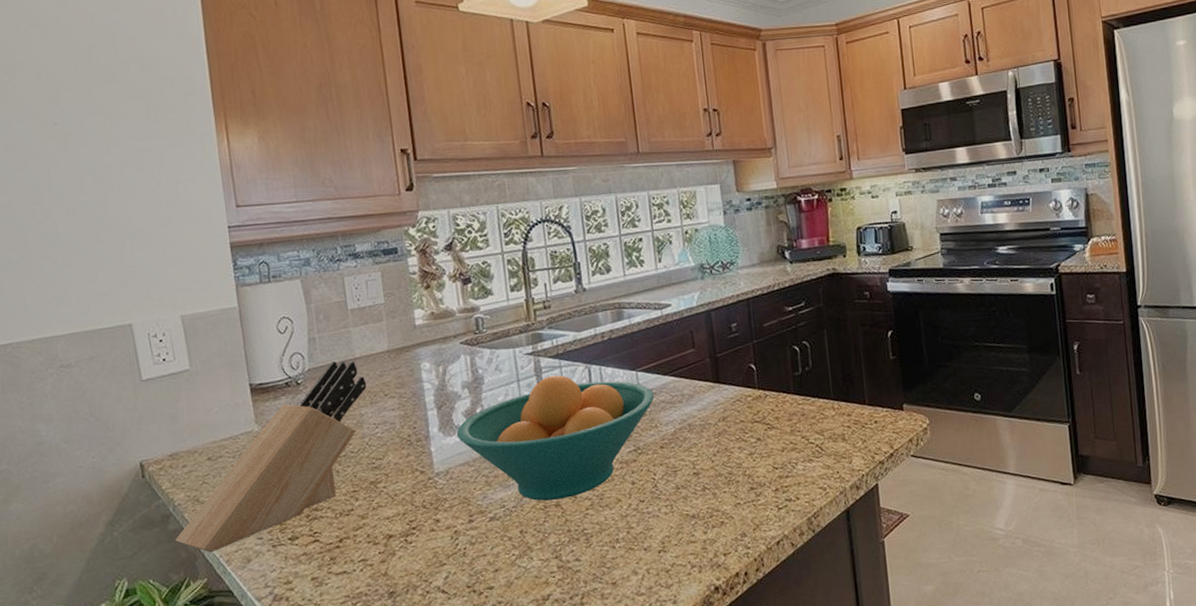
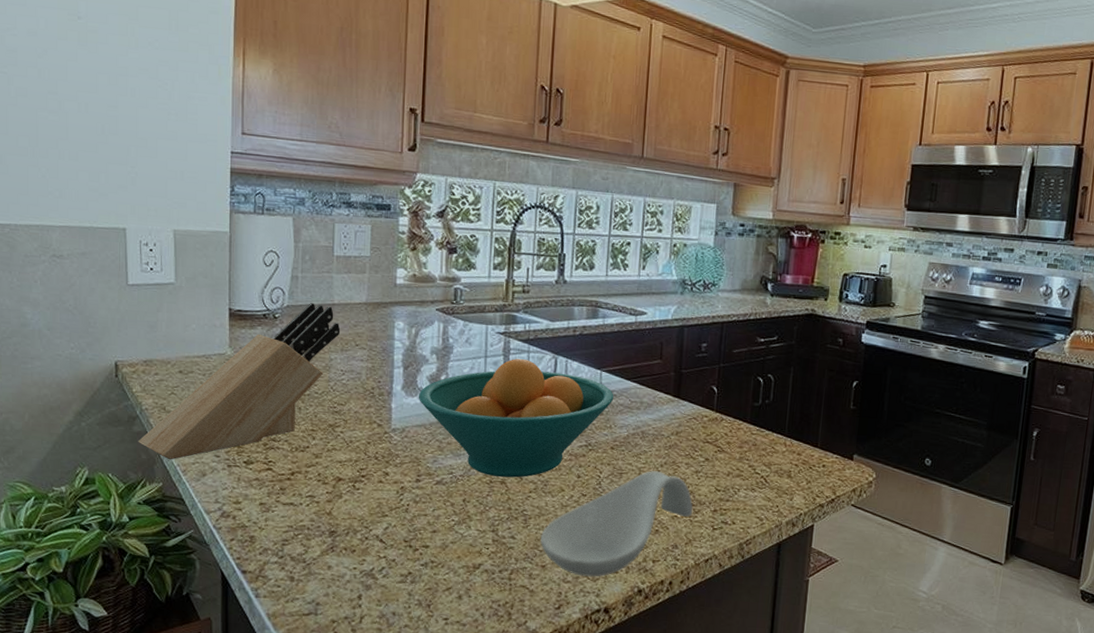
spoon rest: none [606,461,755,586] -> present [540,471,693,577]

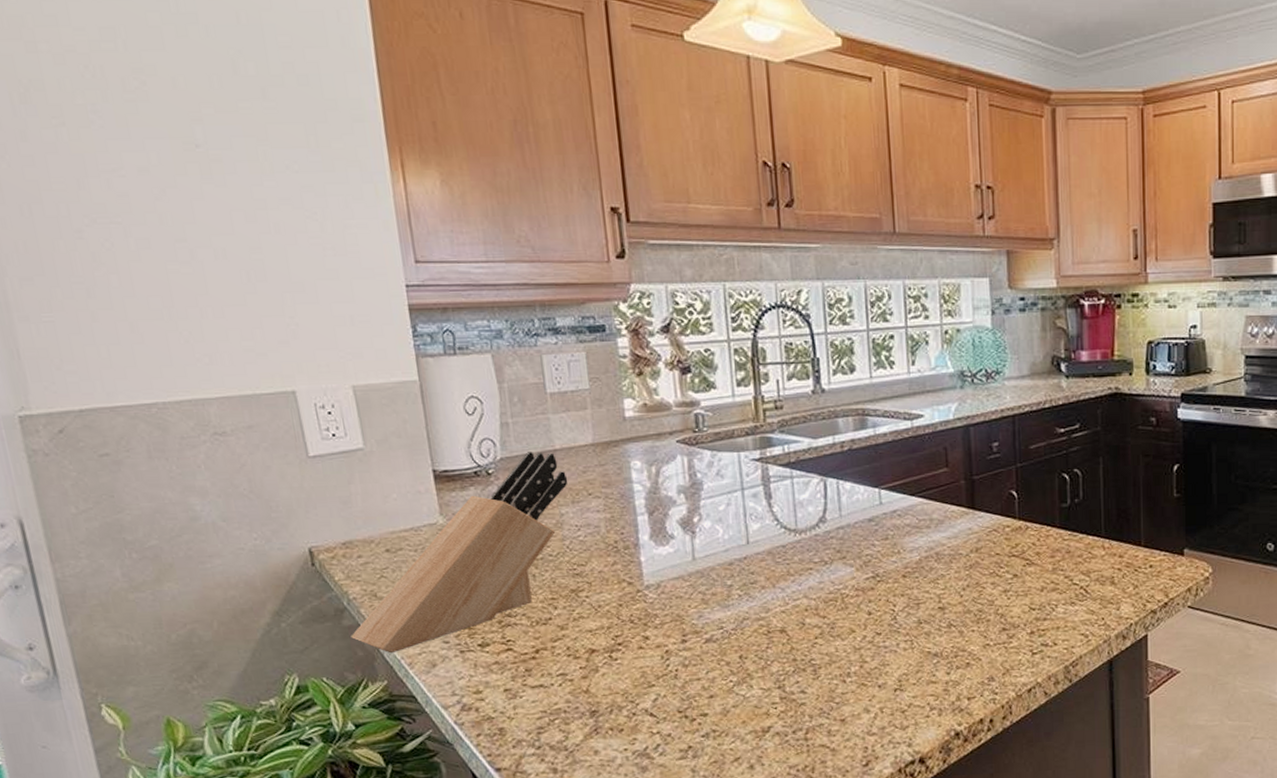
fruit bowl: present [418,358,614,478] -> none [670,486,898,625]
spoon rest: present [540,471,693,577] -> none [835,596,1007,726]

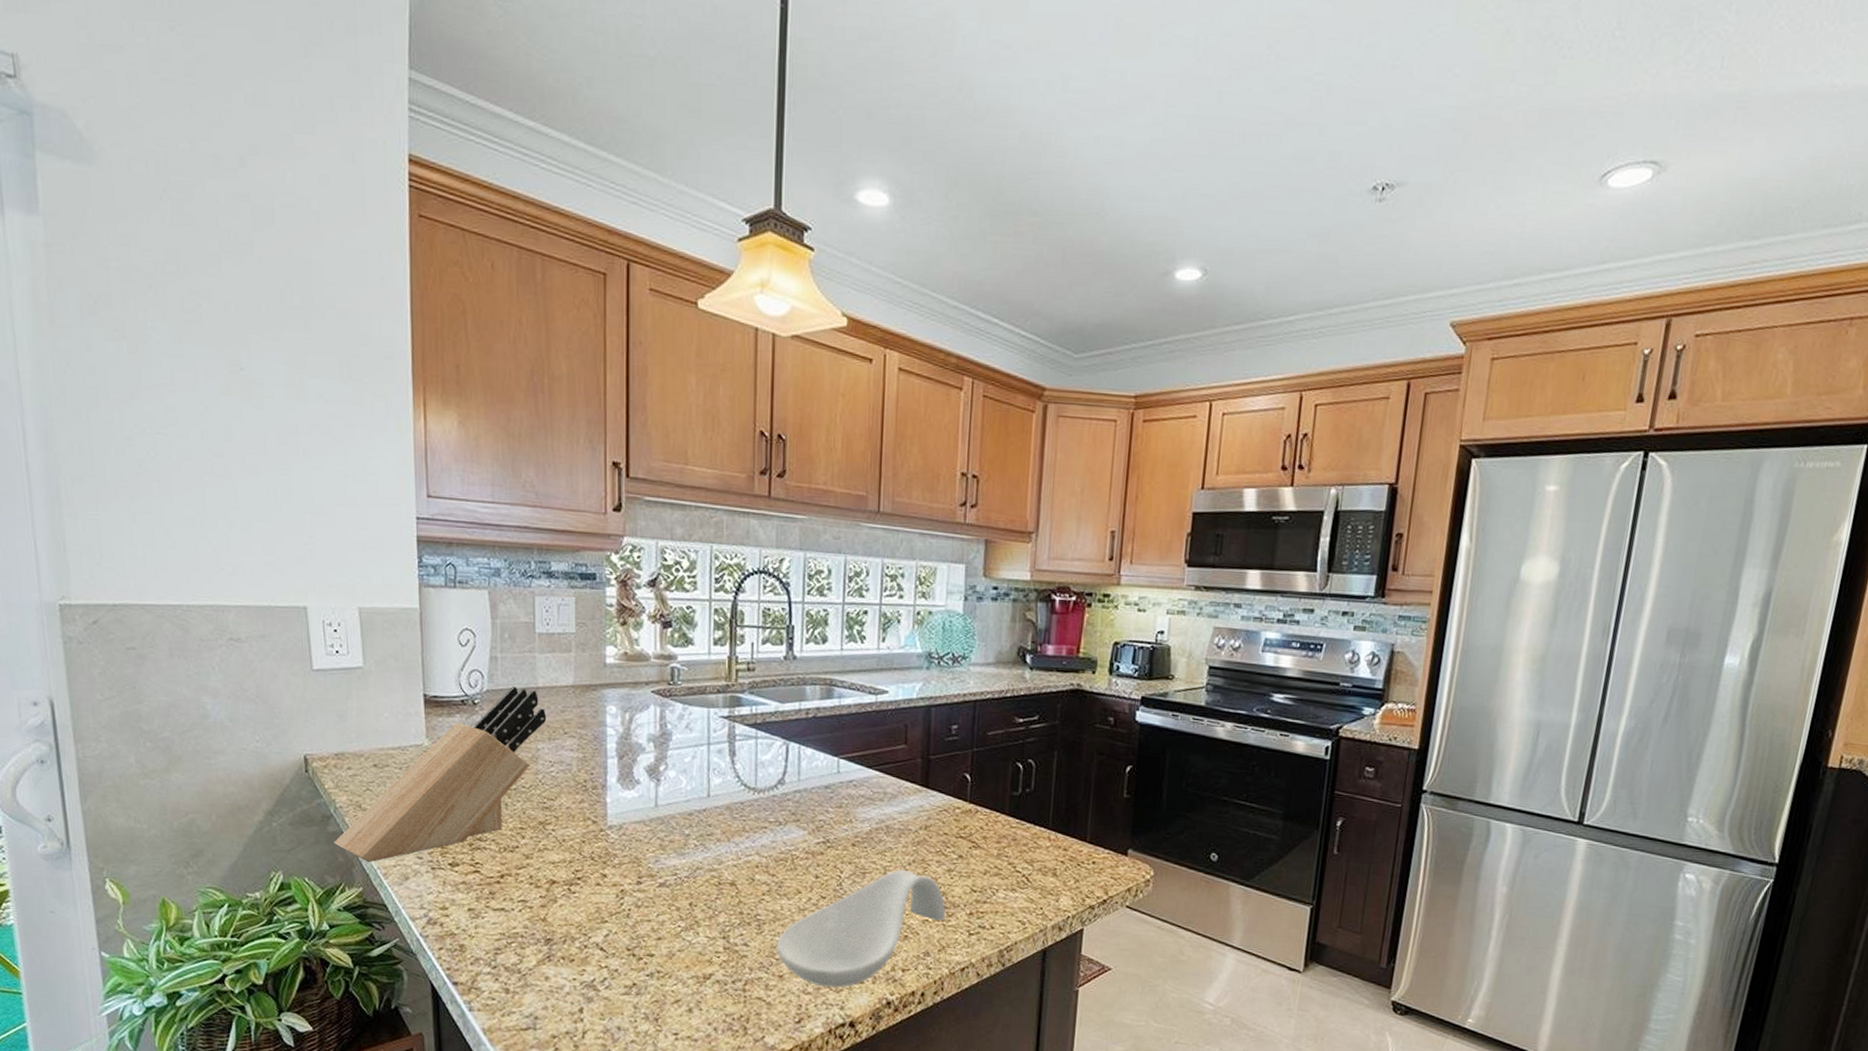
spoon rest: none [835,596,1007,726] -> present [777,870,946,988]

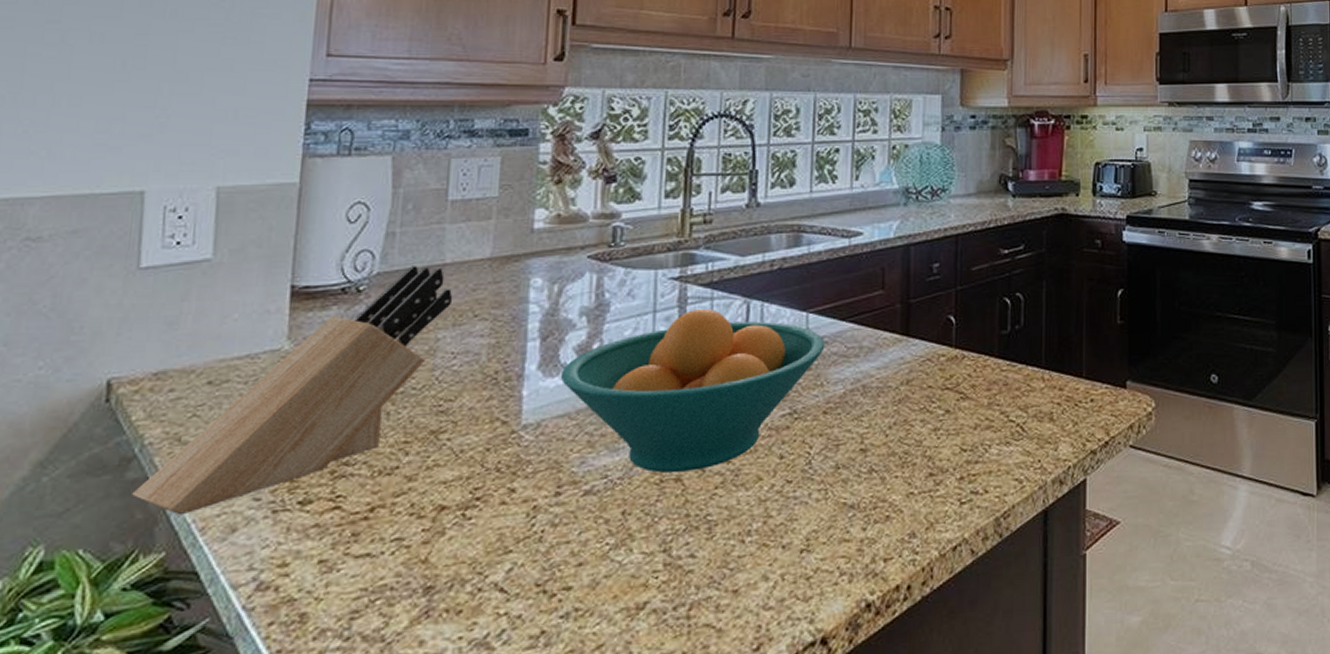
fruit bowl: none [635,745,854,879] -> present [560,308,825,473]
spoon rest: present [777,870,946,988] -> none [731,435,934,597]

